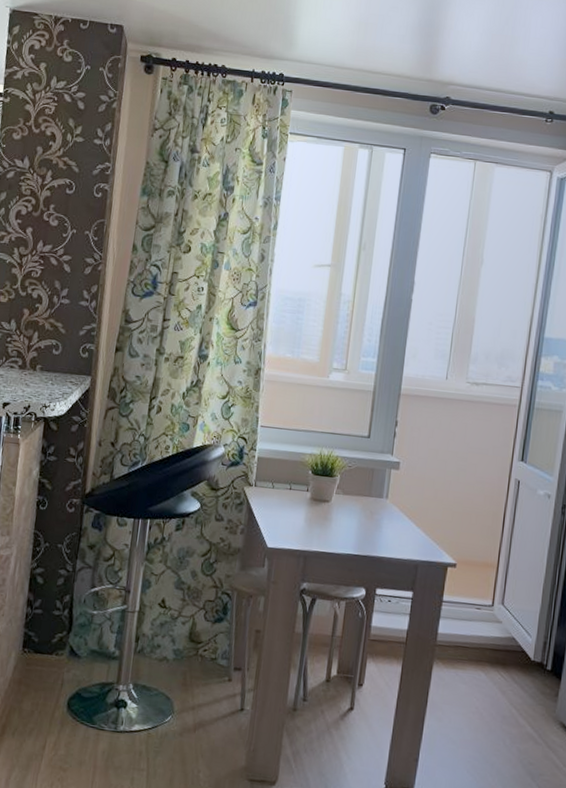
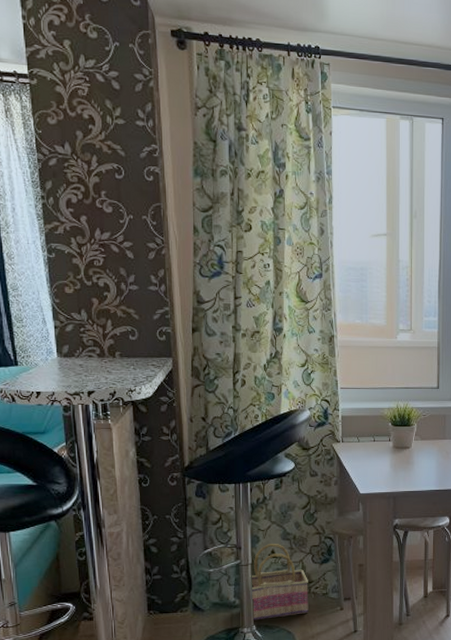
basket: none [130,590,197,679] -> present [250,543,309,621]

